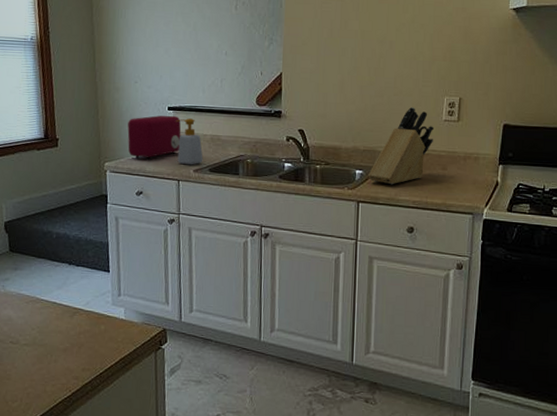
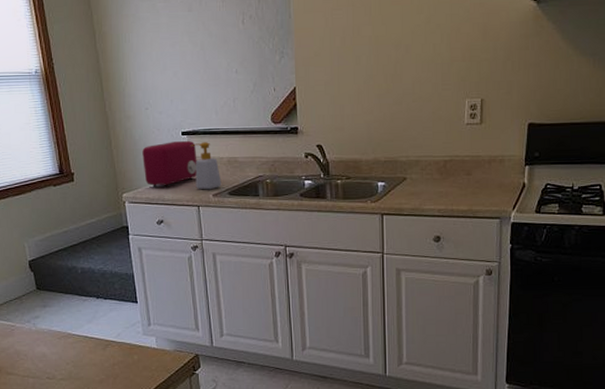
knife block: present [368,106,435,185] -> none [391,112,457,195]

